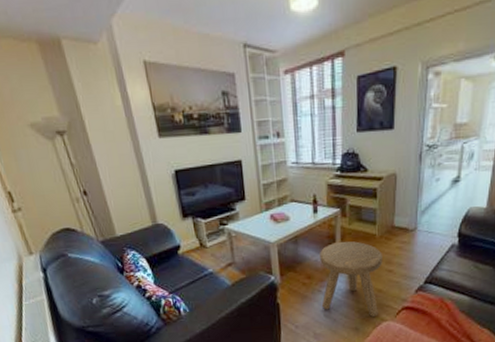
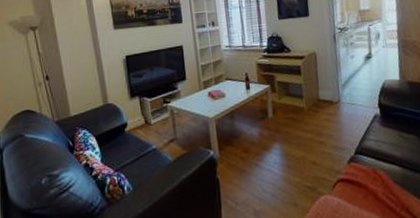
stool: present [320,241,382,317] -> none [254,114,315,190]

